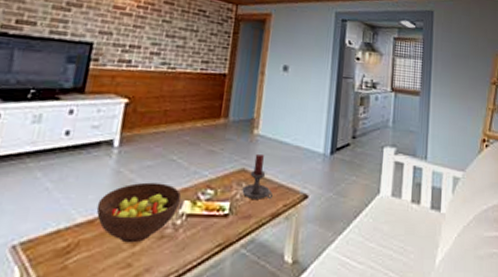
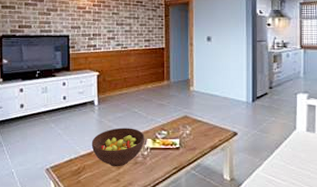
candle holder: present [242,153,273,200] -> none [187,104,210,137]

